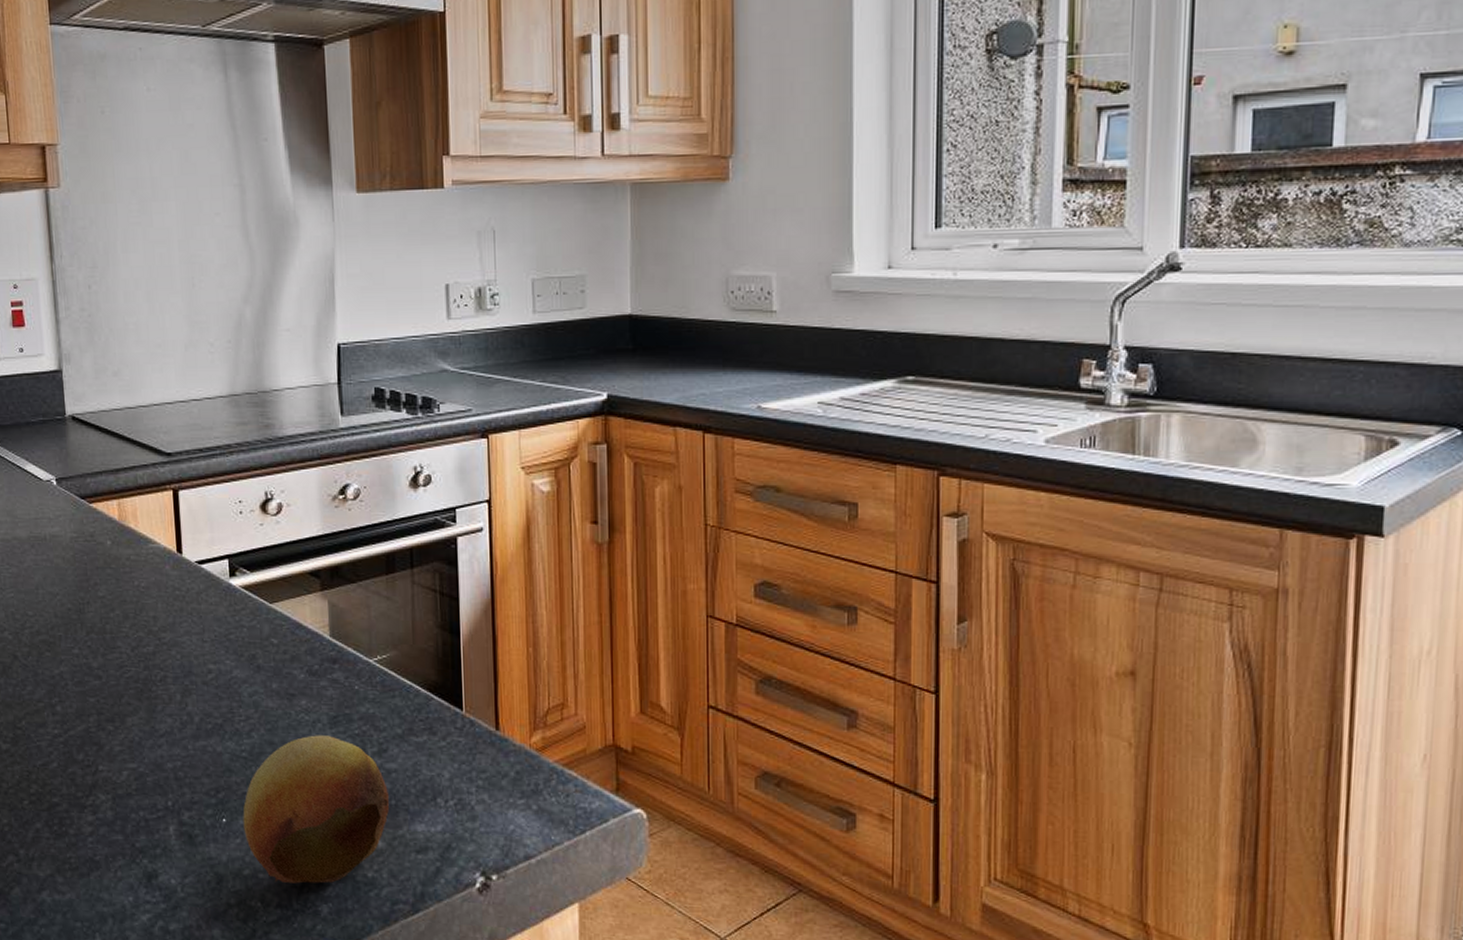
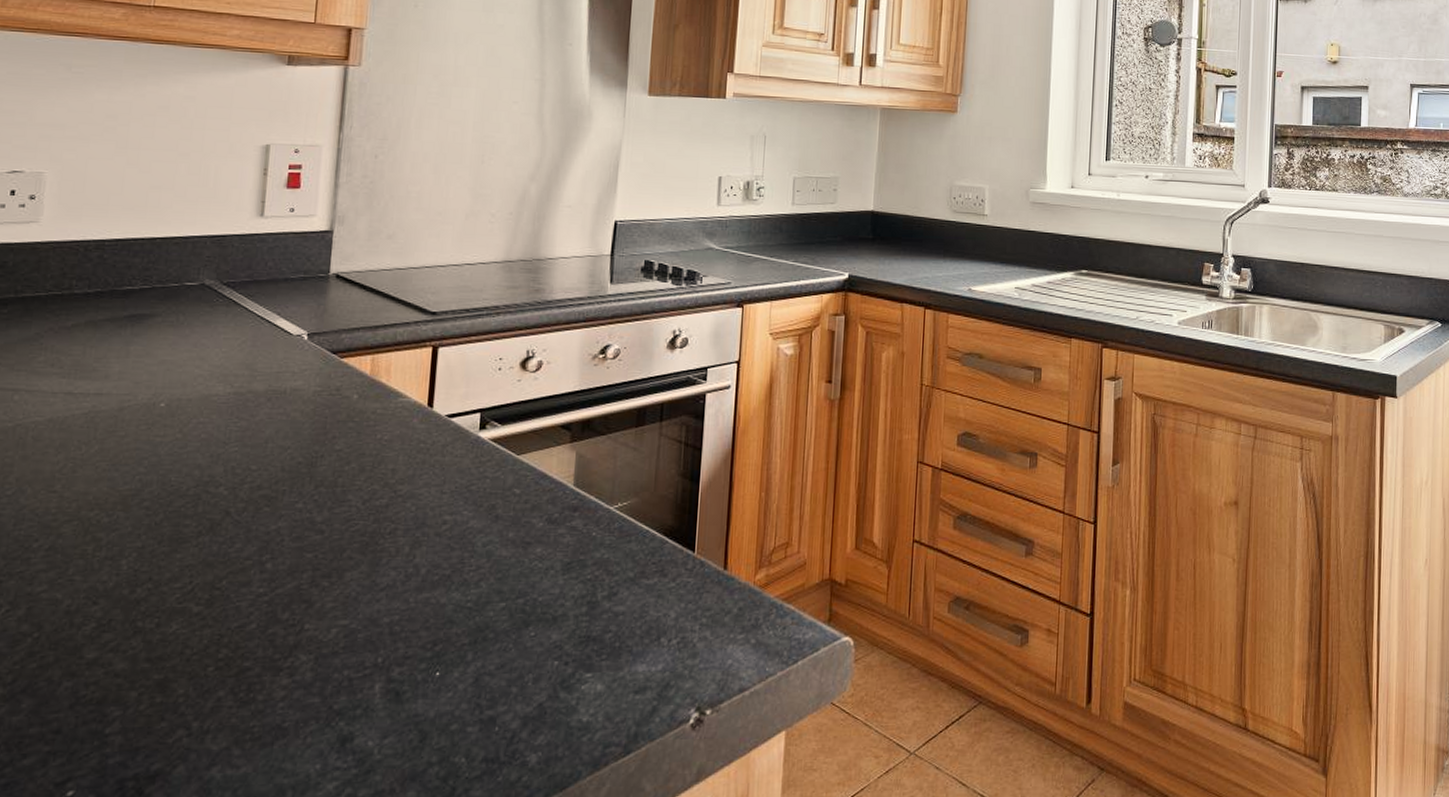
fruit: present [243,735,390,884] -> none [457,582,615,735]

